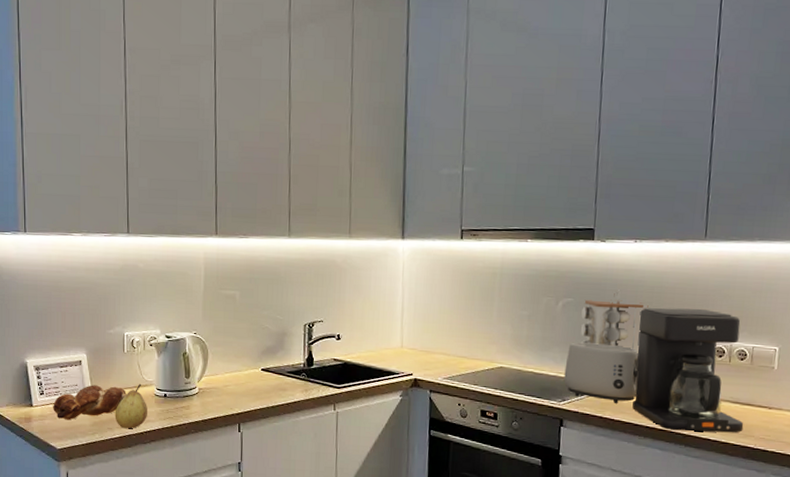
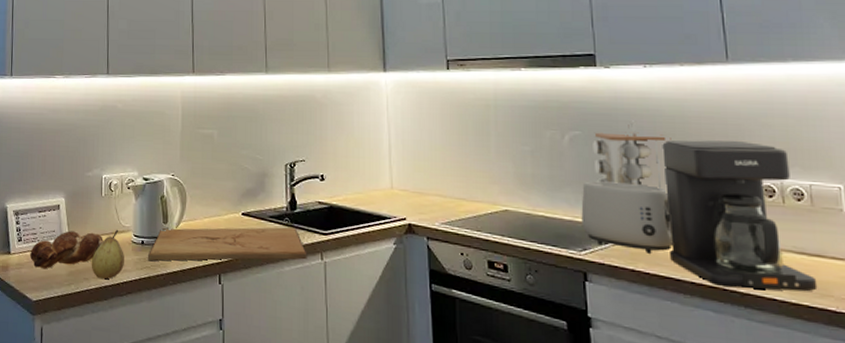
cutting board: none [171,381,322,412] -> present [148,227,307,261]

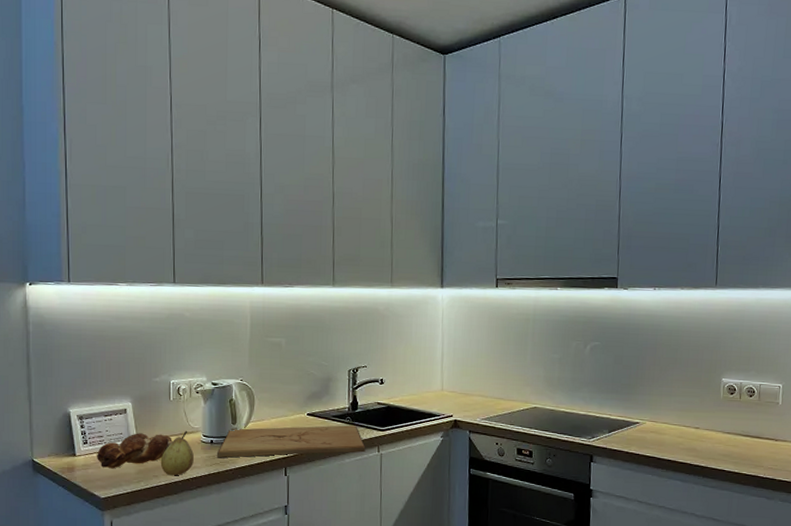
toaster: present [581,181,673,253] -> none [593,383,660,439]
spice rack: present [593,120,671,192] -> none [607,333,667,391]
coffee maker: present [662,140,818,292] -> none [655,350,754,464]

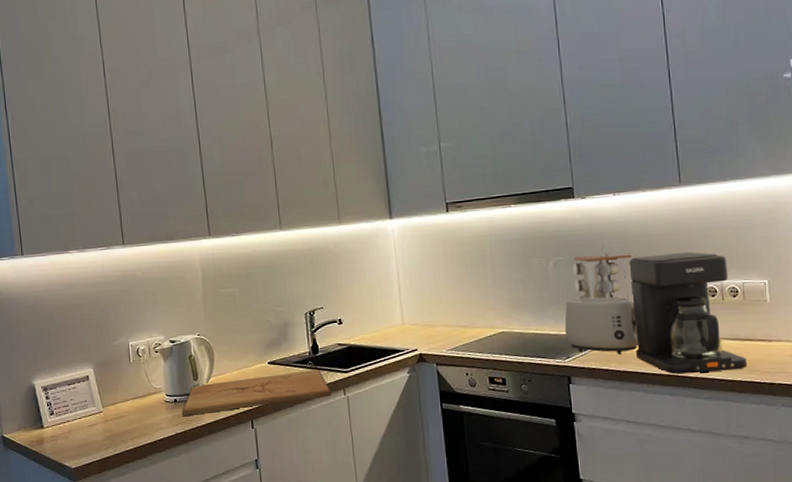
bread loaf: present [97,433,174,469] -> none [64,397,138,438]
fruit: present [160,430,194,476] -> none [126,391,160,439]
toaster: none [593,383,660,439] -> present [564,297,638,354]
spice rack: none [607,333,667,391] -> present [573,243,636,301]
coffee maker: none [655,350,754,464] -> present [629,251,748,375]

